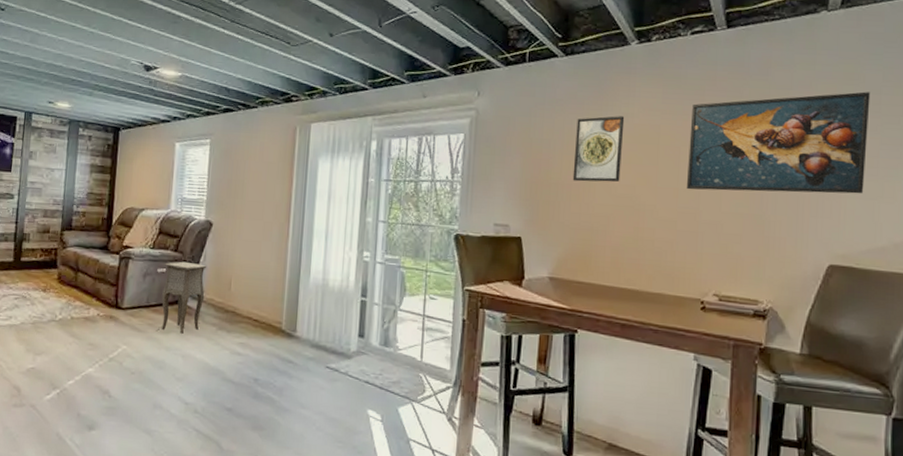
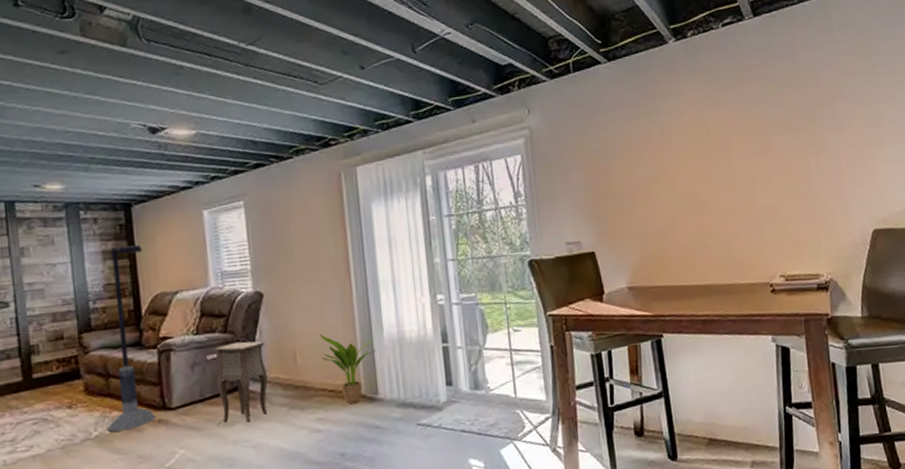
floor lamp: none [68,162,122,319] -> present [106,245,157,432]
potted plant: none [252,268,302,337] -> present [320,334,377,404]
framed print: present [572,116,625,183] -> none [629,115,680,187]
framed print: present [686,91,871,194] -> none [734,63,892,179]

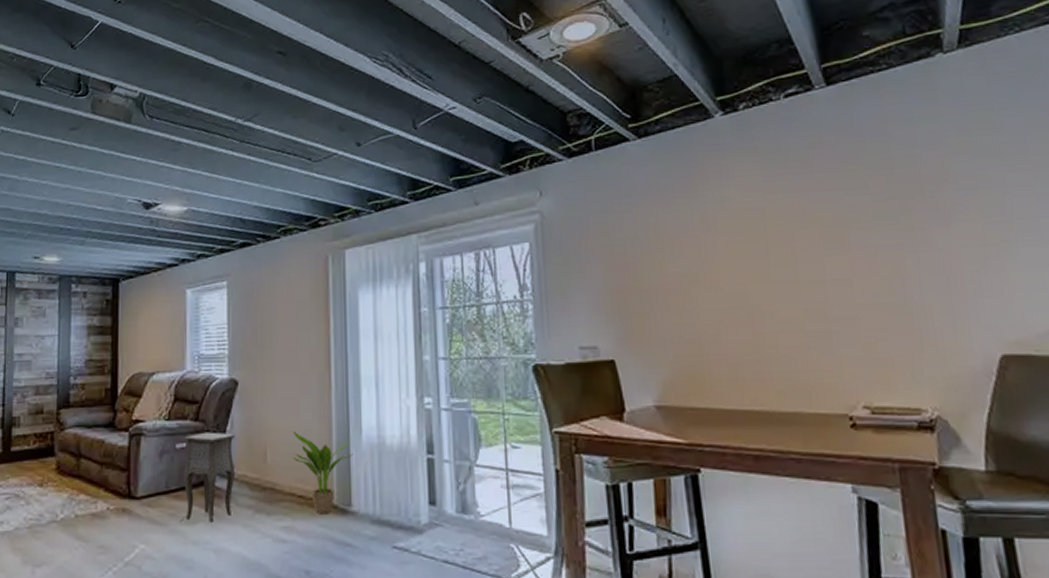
floor lamp: present [106,245,157,432] -> none [72,321,124,516]

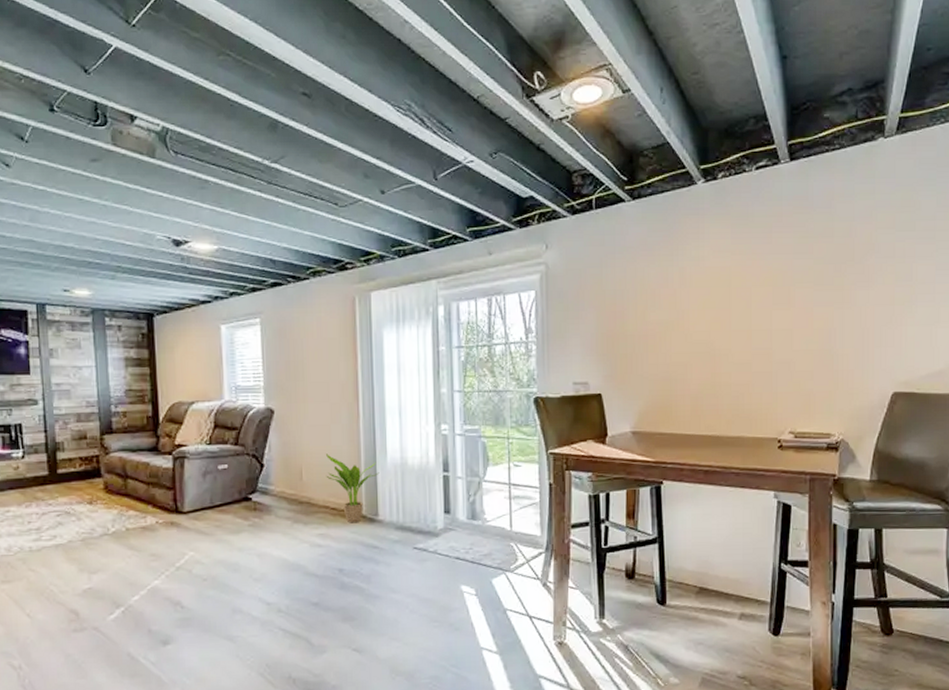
side table: present [179,432,236,523] -> none [225,454,275,533]

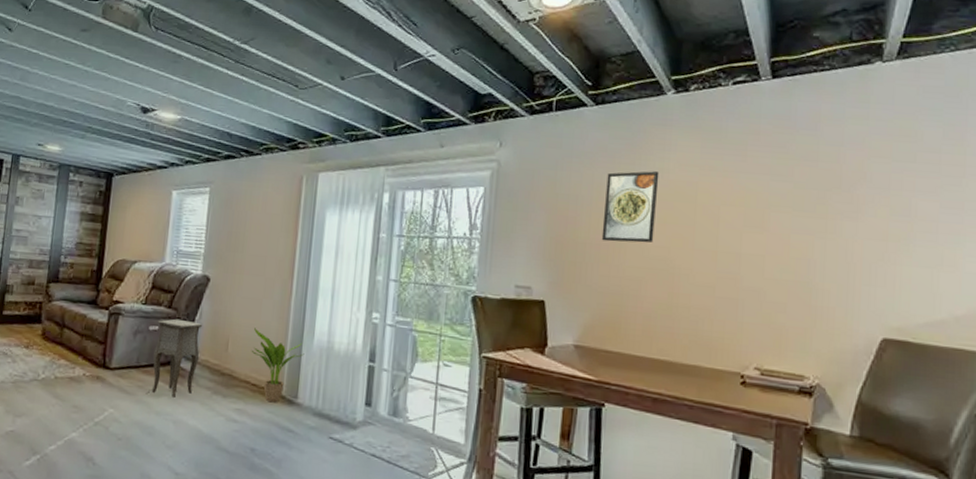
side table: none [225,454,275,533] -> present [146,319,203,398]
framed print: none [648,260,696,331] -> present [601,171,659,243]

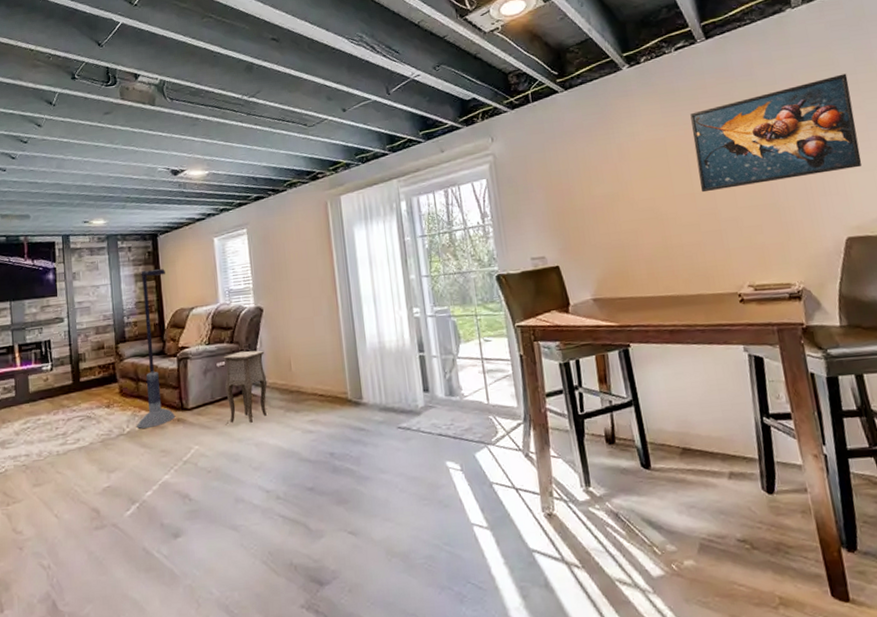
floor lamp: none [52,209,114,380] -> present [136,269,176,429]
potted plant: present [251,328,305,403] -> none [311,344,361,408]
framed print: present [601,171,659,243] -> none [588,136,640,204]
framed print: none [725,150,929,262] -> present [690,73,862,193]

